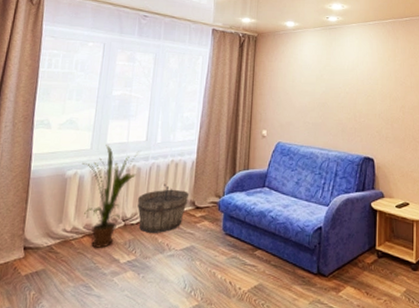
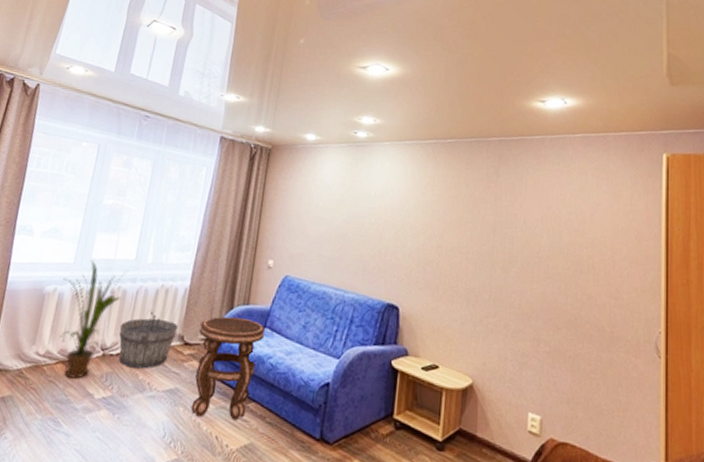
side table: none [206,181,265,268] -> present [191,316,266,421]

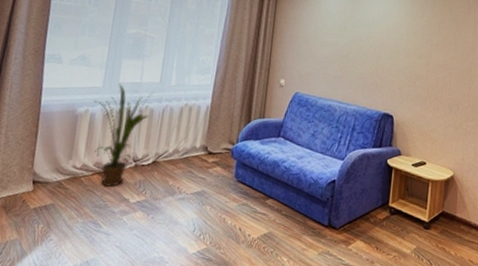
wooden bucket: present [119,311,179,369] -> none [149,127,203,176]
side table: present [191,316,266,421] -> none [217,129,280,215]

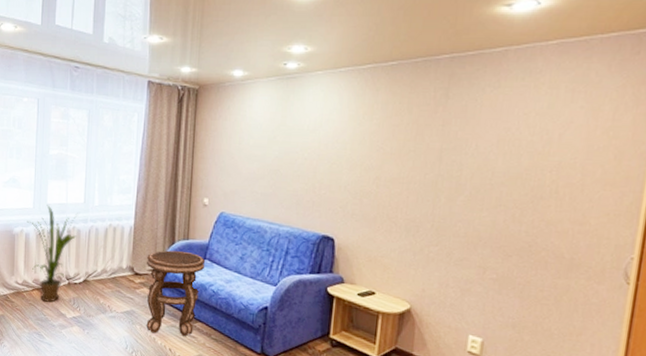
side table: none [217,129,280,215] -> present [146,250,206,337]

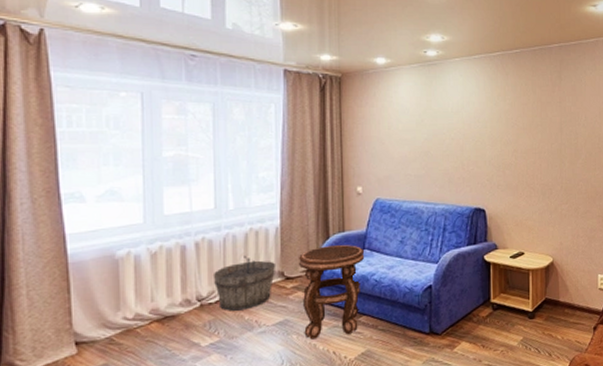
house plant: present [27,205,78,302] -> none [135,217,208,334]
wooden bucket: none [79,247,128,295] -> present [212,255,276,311]

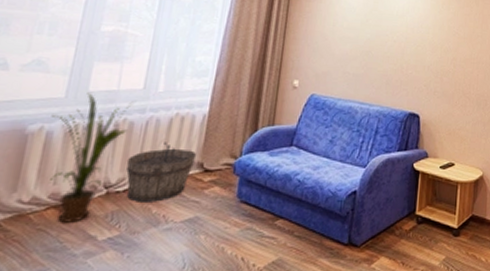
house plant: none [135,217,208,334] -> present [50,93,133,223]
side table: present [299,245,365,340] -> none [213,139,292,242]

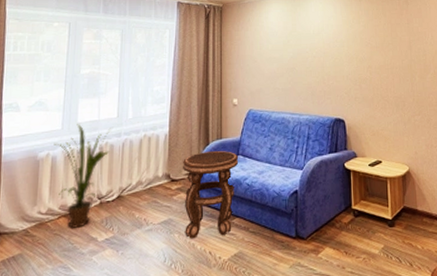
wooden bucket: present [126,142,197,202] -> none [112,158,164,209]
side table: none [213,139,292,242] -> present [183,151,239,239]

